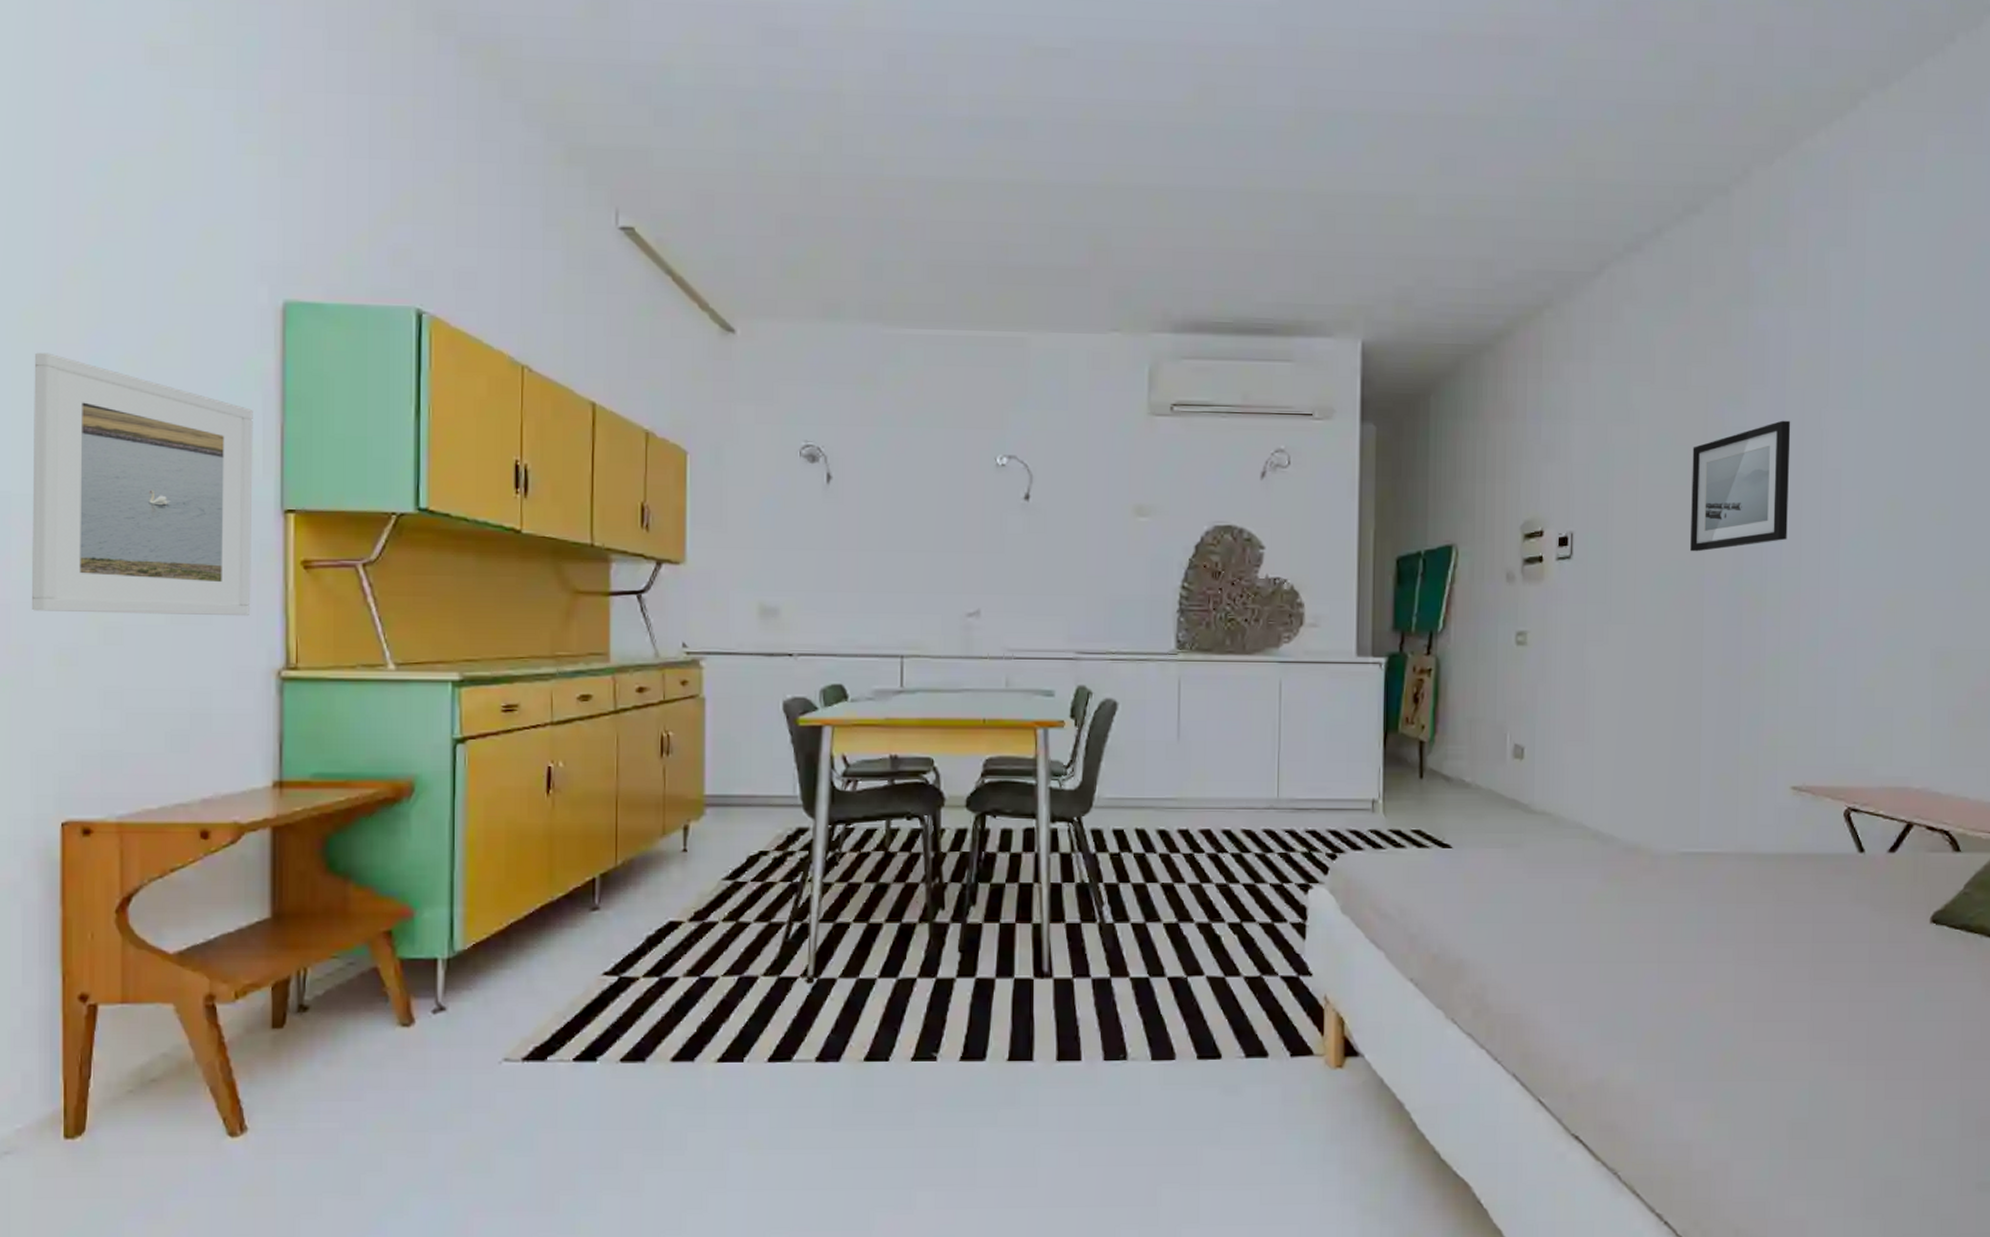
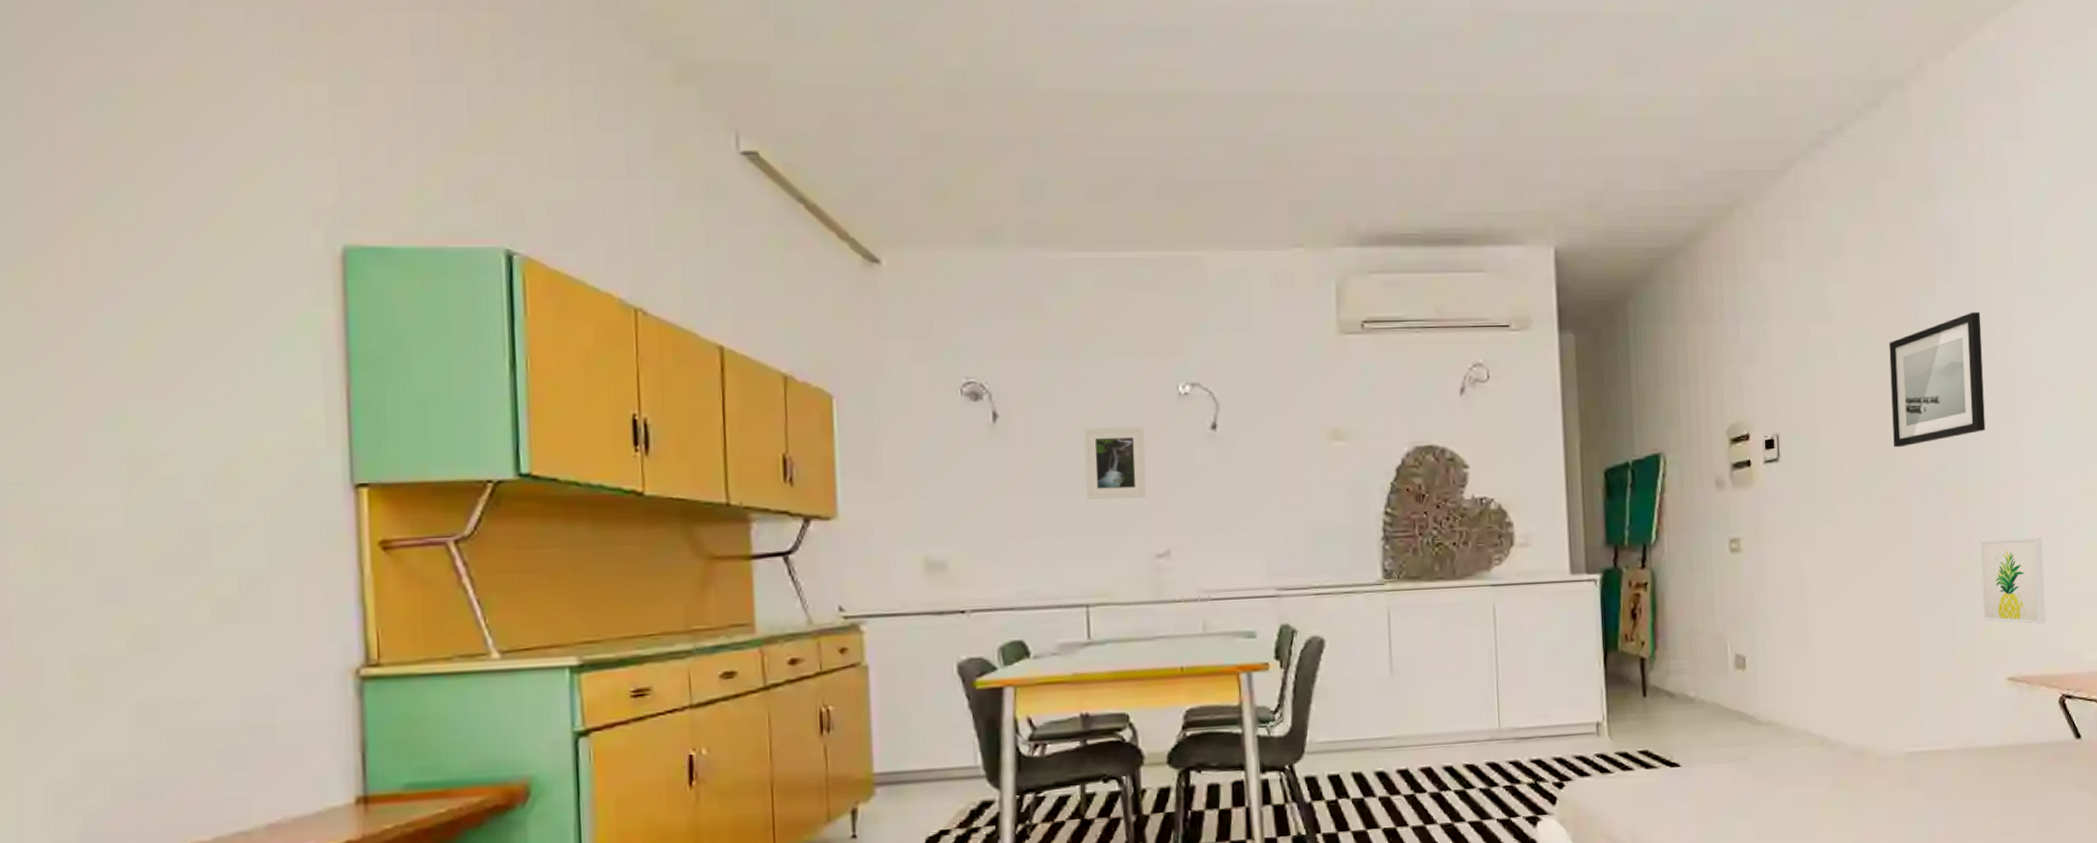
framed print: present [32,352,253,617] -> none [29,316,319,619]
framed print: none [907,492,962,561] -> present [1084,426,1147,499]
wall art: none [1770,648,1839,736] -> present [1980,537,2046,625]

